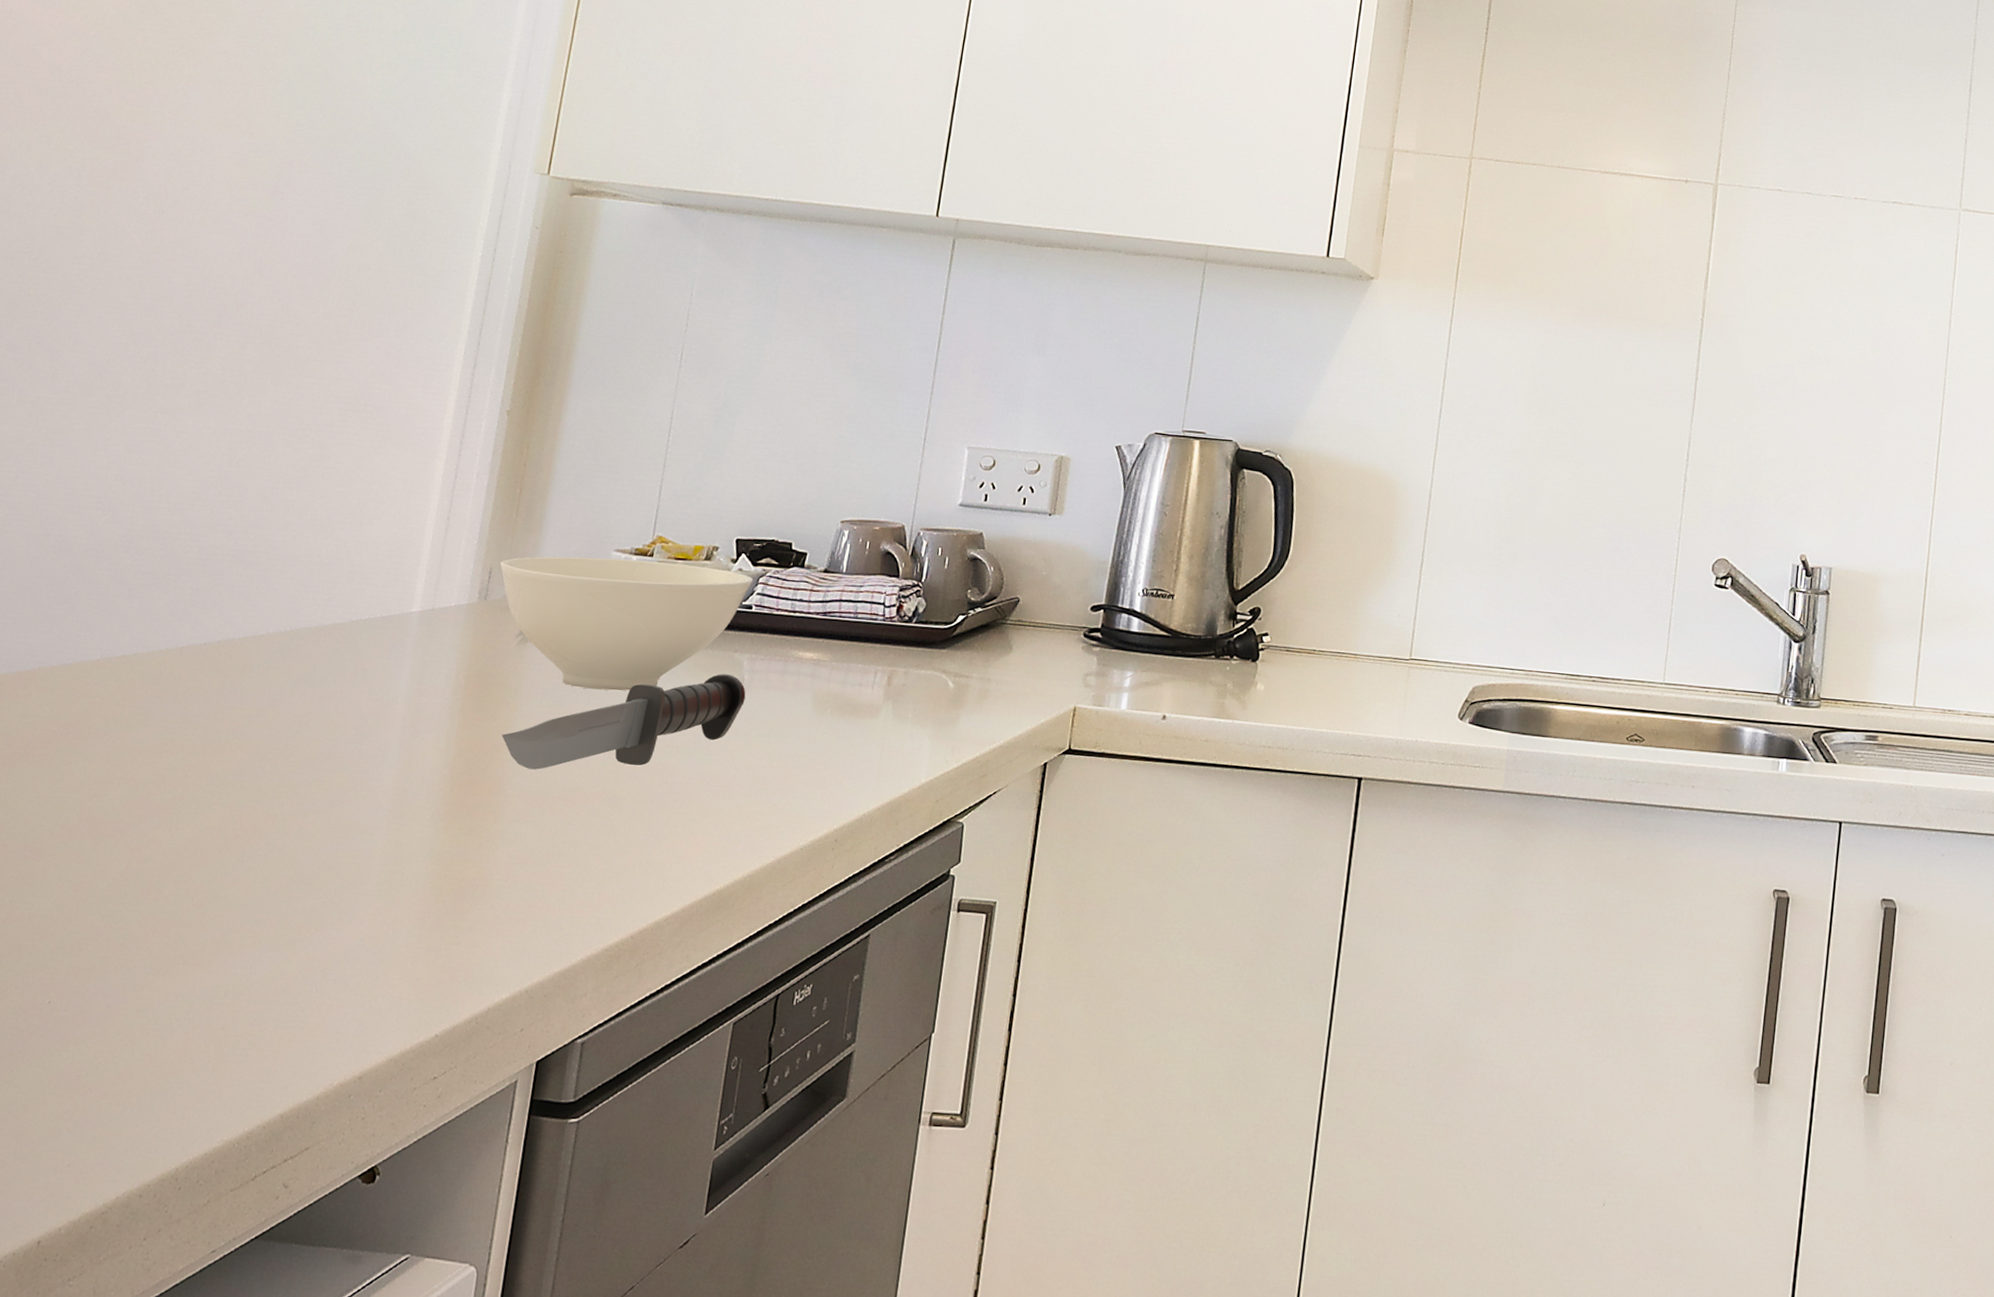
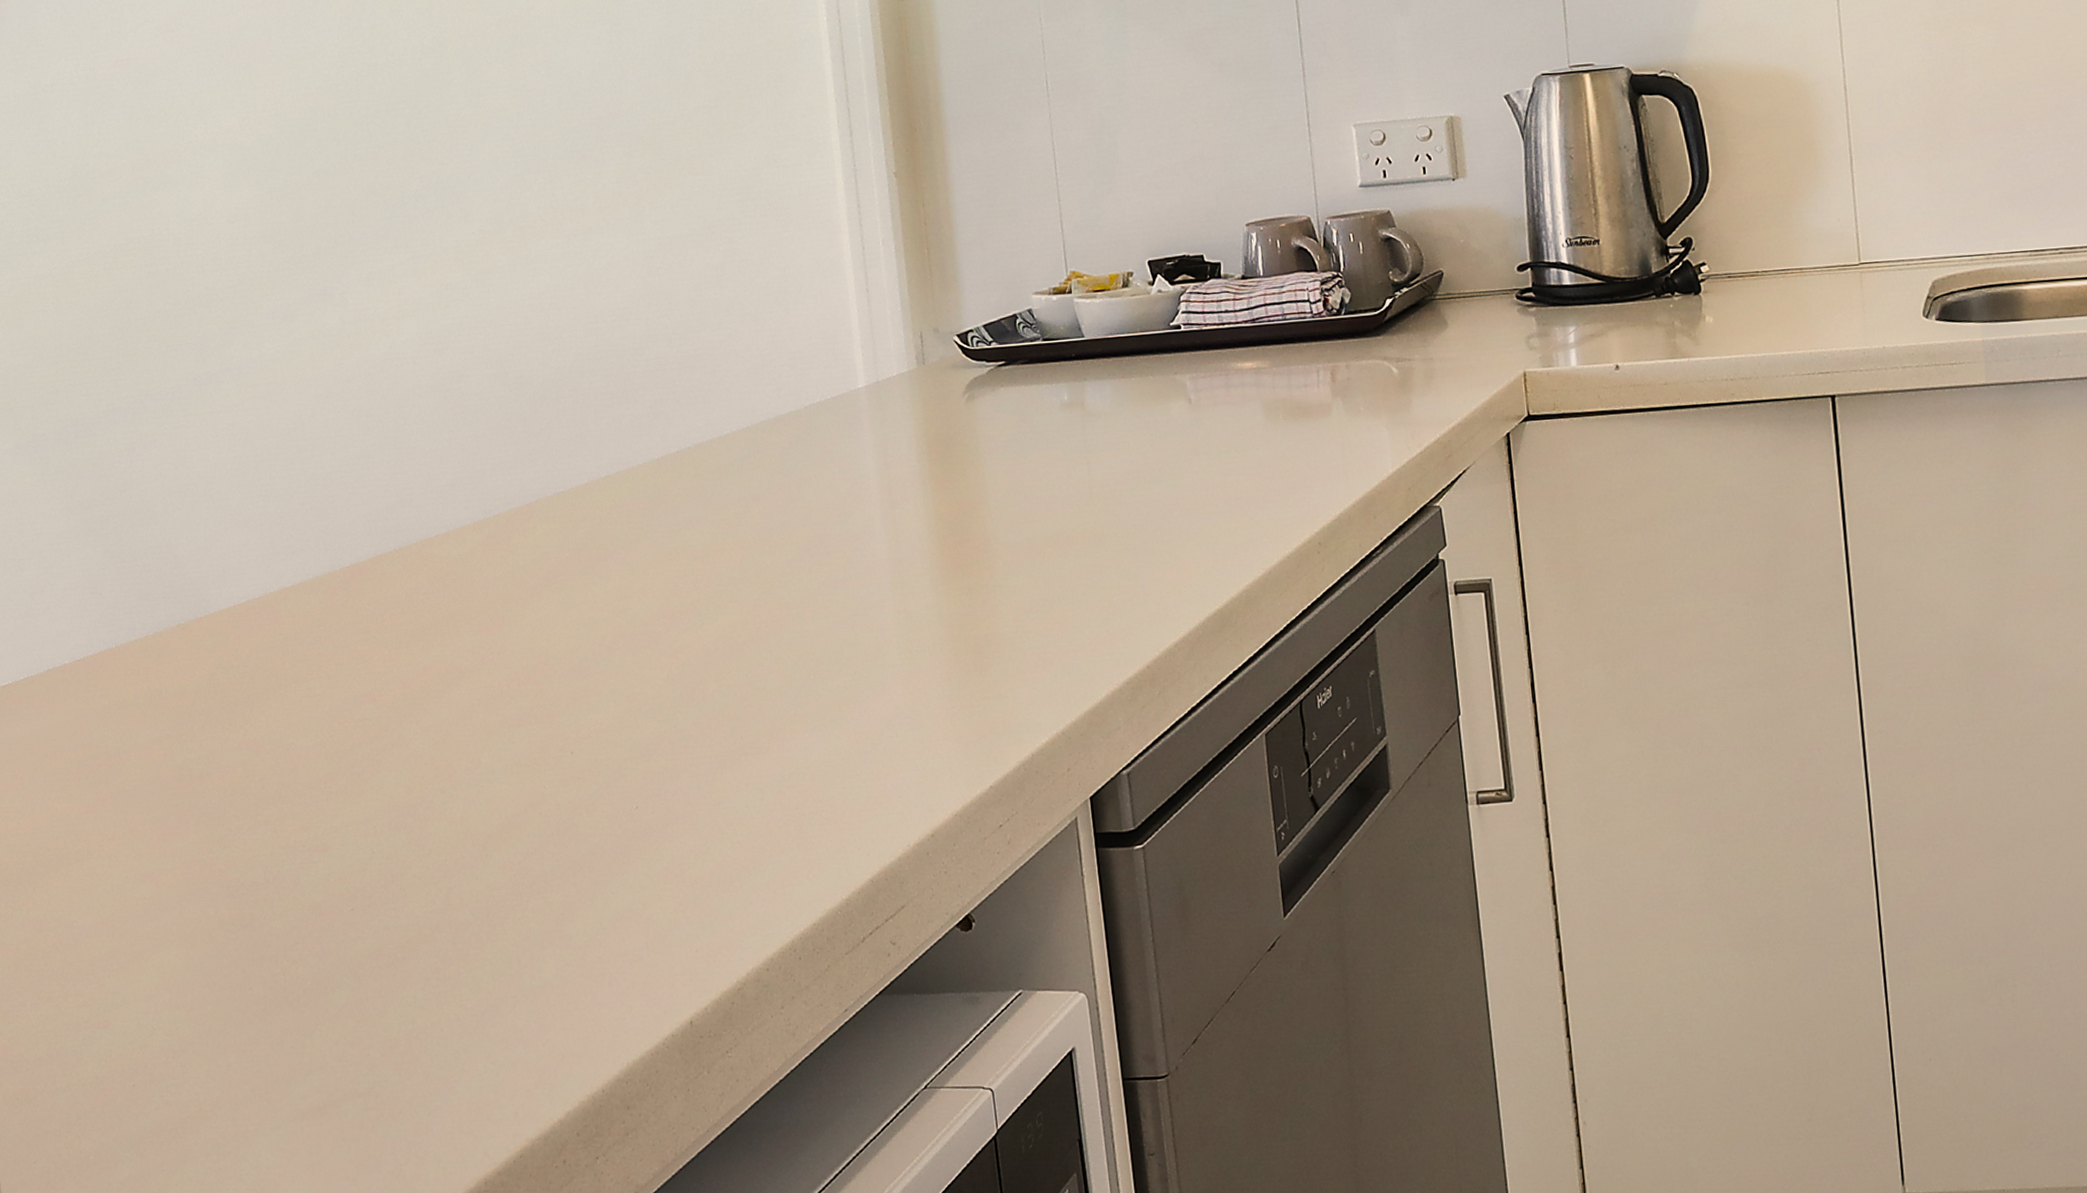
bowl: present [499,556,754,691] -> none [927,293,1175,435]
knife: present [501,674,746,770] -> none [975,397,1197,522]

